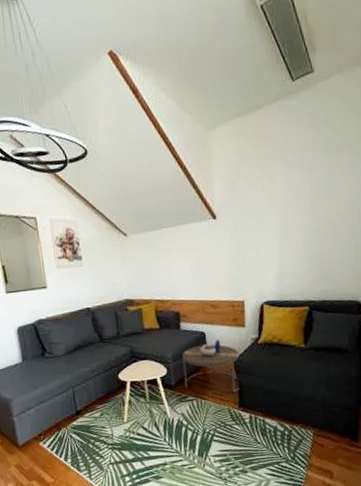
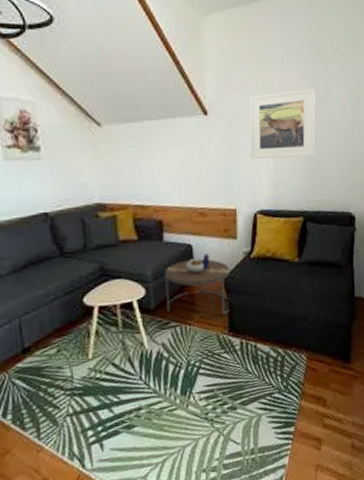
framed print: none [254,184,321,255] -> present [249,89,315,159]

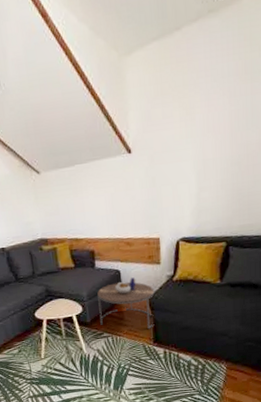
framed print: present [249,89,315,159] -> none [171,113,242,190]

